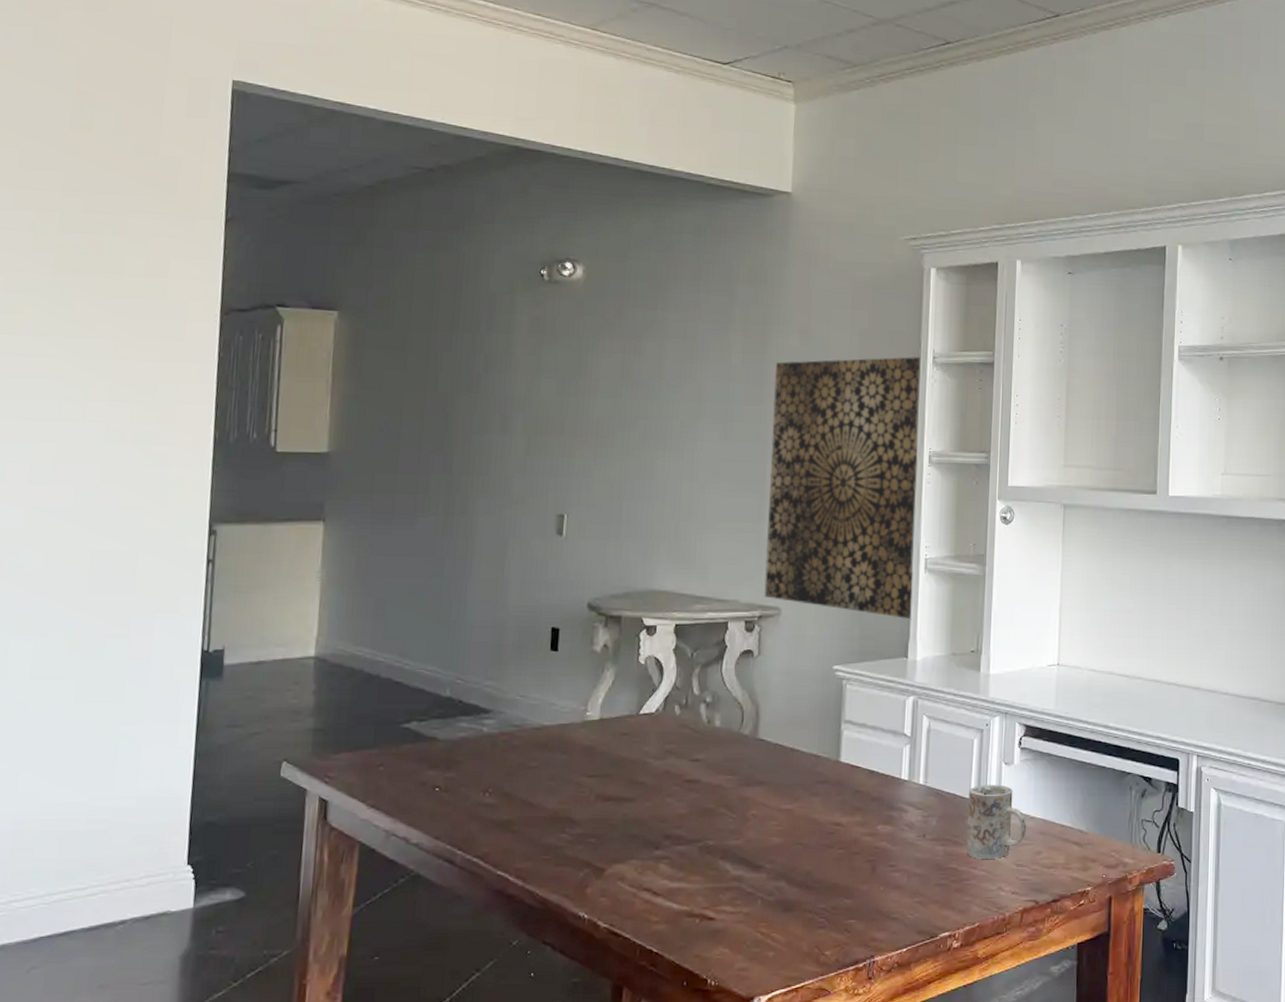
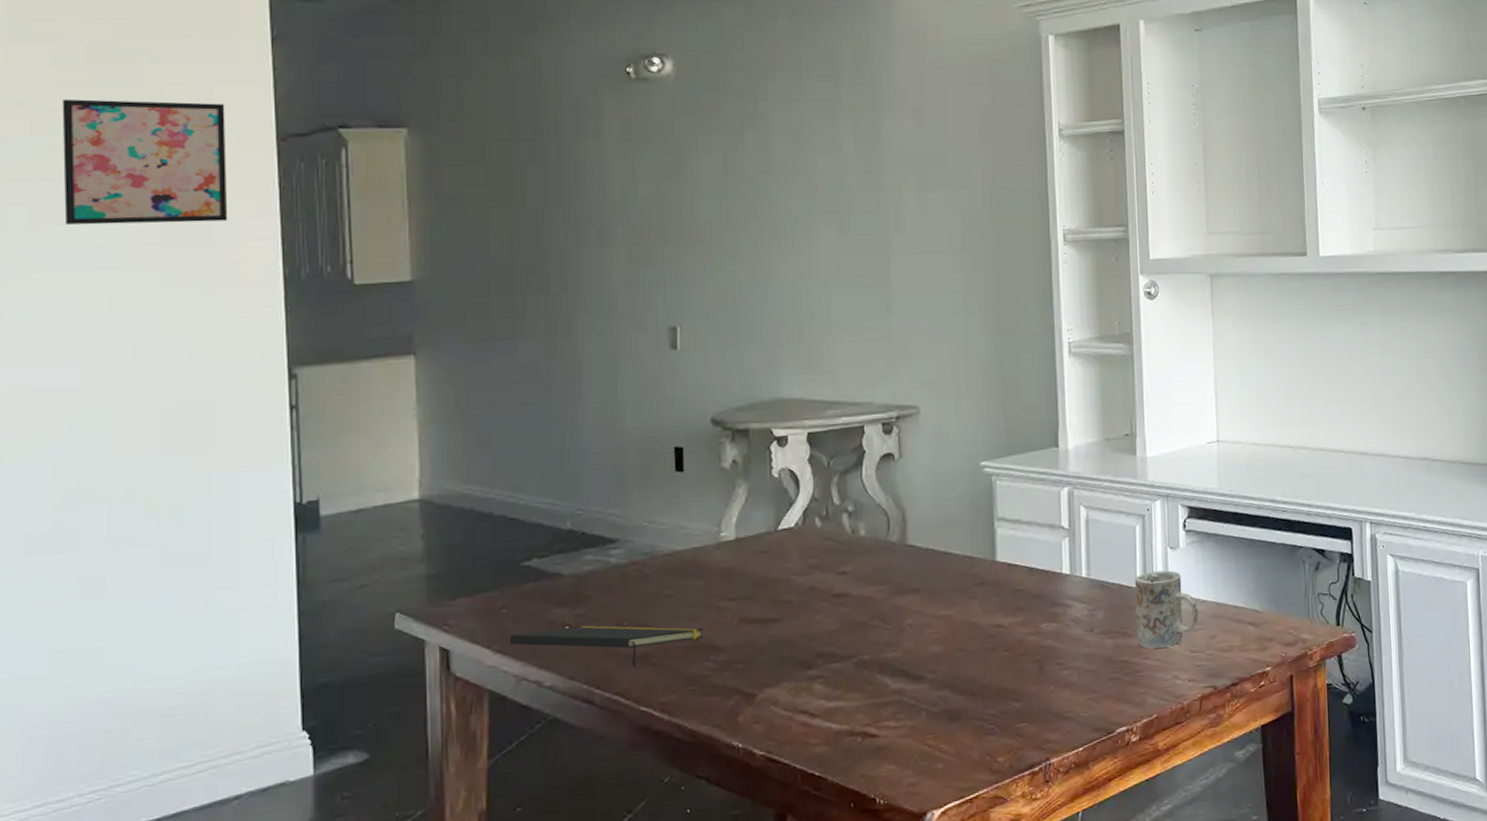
wall art: none [25,263,178,384] -> present [62,99,228,225]
notepad: none [383,789,562,833] -> present [509,625,703,668]
wall art: present [764,356,921,620] -> none [890,131,1060,408]

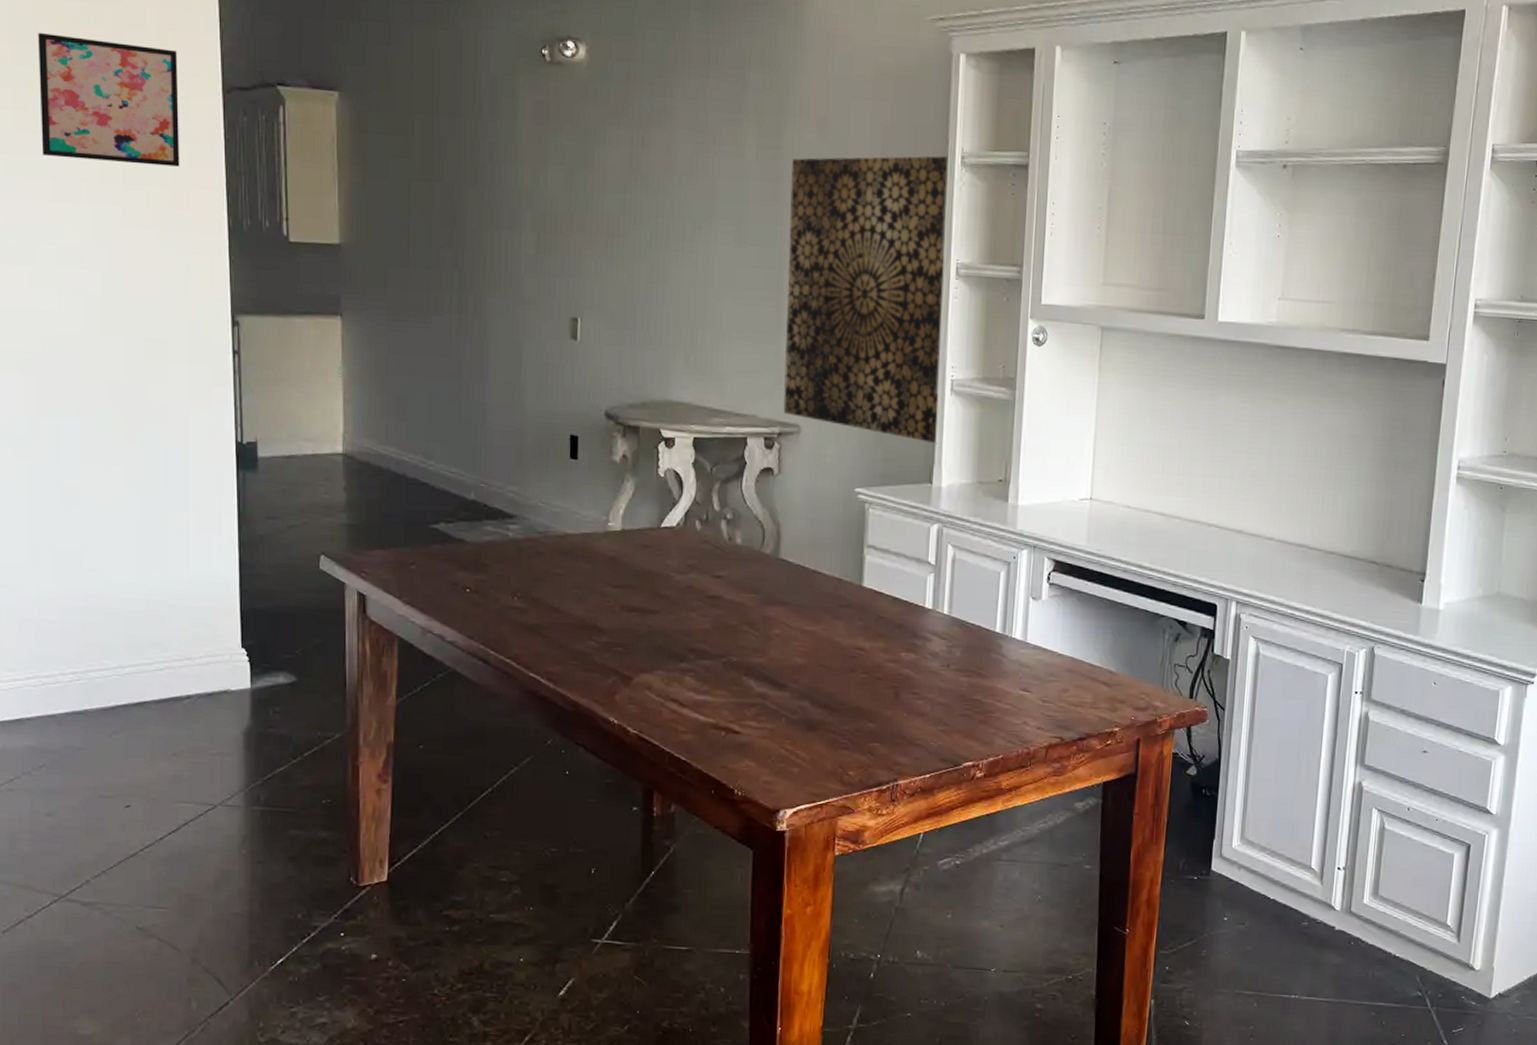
notepad: present [509,625,703,668] -> none [417,589,588,636]
wall art: none [890,131,1060,408] -> present [783,155,948,444]
mug: present [1135,570,1199,649] -> none [991,618,1054,693]

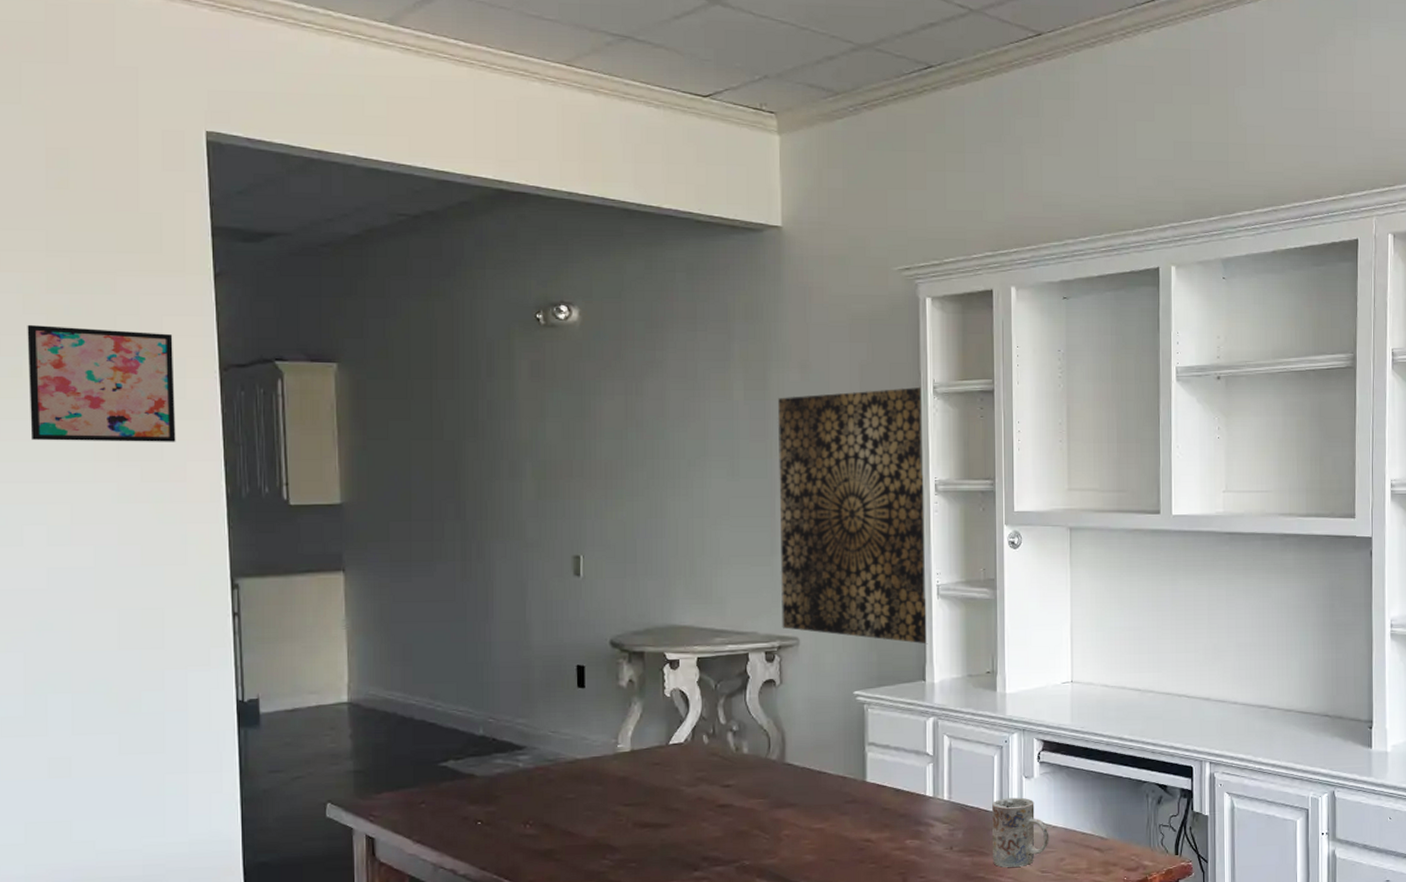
mug: none [991,618,1054,693] -> present [992,797,1049,867]

